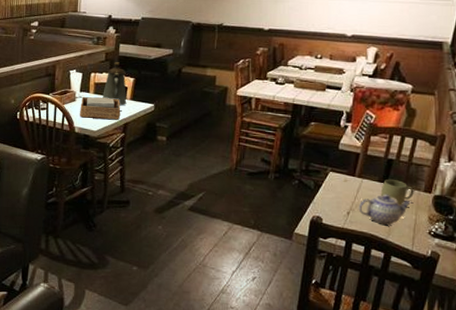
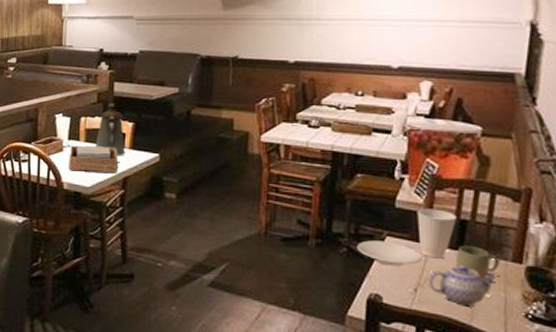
saucer: none [305,175,356,195] -> present [356,240,423,266]
cup: none [354,150,385,189] -> present [416,208,457,259]

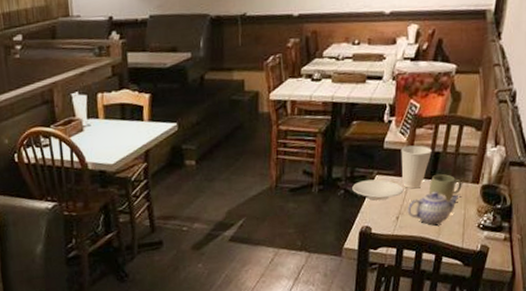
napkin holder: present [69,145,119,174] -> none [90,121,139,151]
coffee pot: present [96,104,126,156] -> none [115,76,145,130]

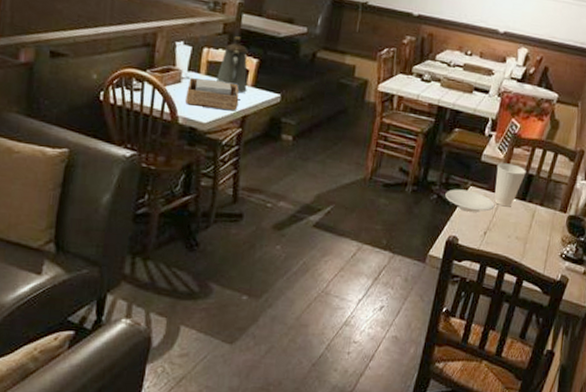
napkin holder: none [90,121,139,151] -> present [185,78,239,111]
coffee pot: none [115,76,145,130] -> present [216,36,248,94]
teapot: present [407,191,461,225] -> none [495,212,548,247]
mug: present [428,174,462,203] -> none [518,197,550,227]

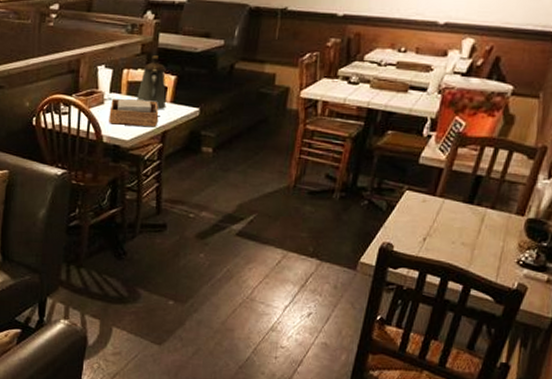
saucer: present [444,189,495,212] -> none [376,194,436,217]
cup: present [494,163,526,207] -> none [435,164,473,211]

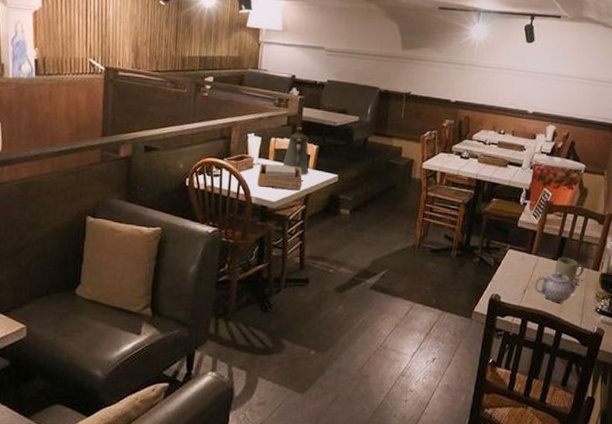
teapot: none [436,216,501,253] -> present [534,271,582,303]
mug: none [464,200,504,231] -> present [554,257,584,284]

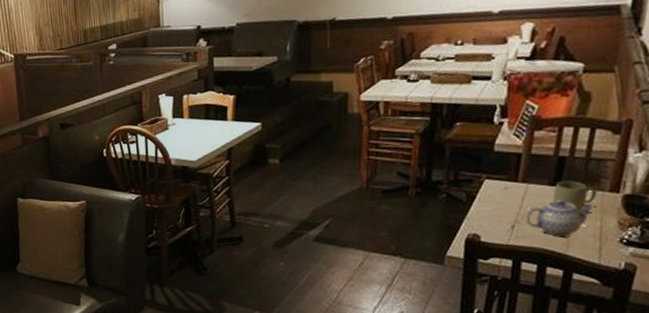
napkin holder: present [257,164,303,191] -> none [174,121,223,148]
coffee pot: present [283,127,309,176] -> none [199,79,229,129]

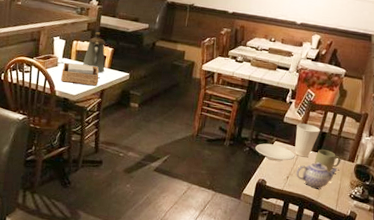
napkin holder: none [174,121,223,148] -> present [61,63,99,86]
coffee pot: none [199,79,229,129] -> present [83,32,105,74]
saucer: none [455,184,521,206] -> present [254,143,295,161]
cup: none [515,148,555,196] -> present [295,123,320,158]

